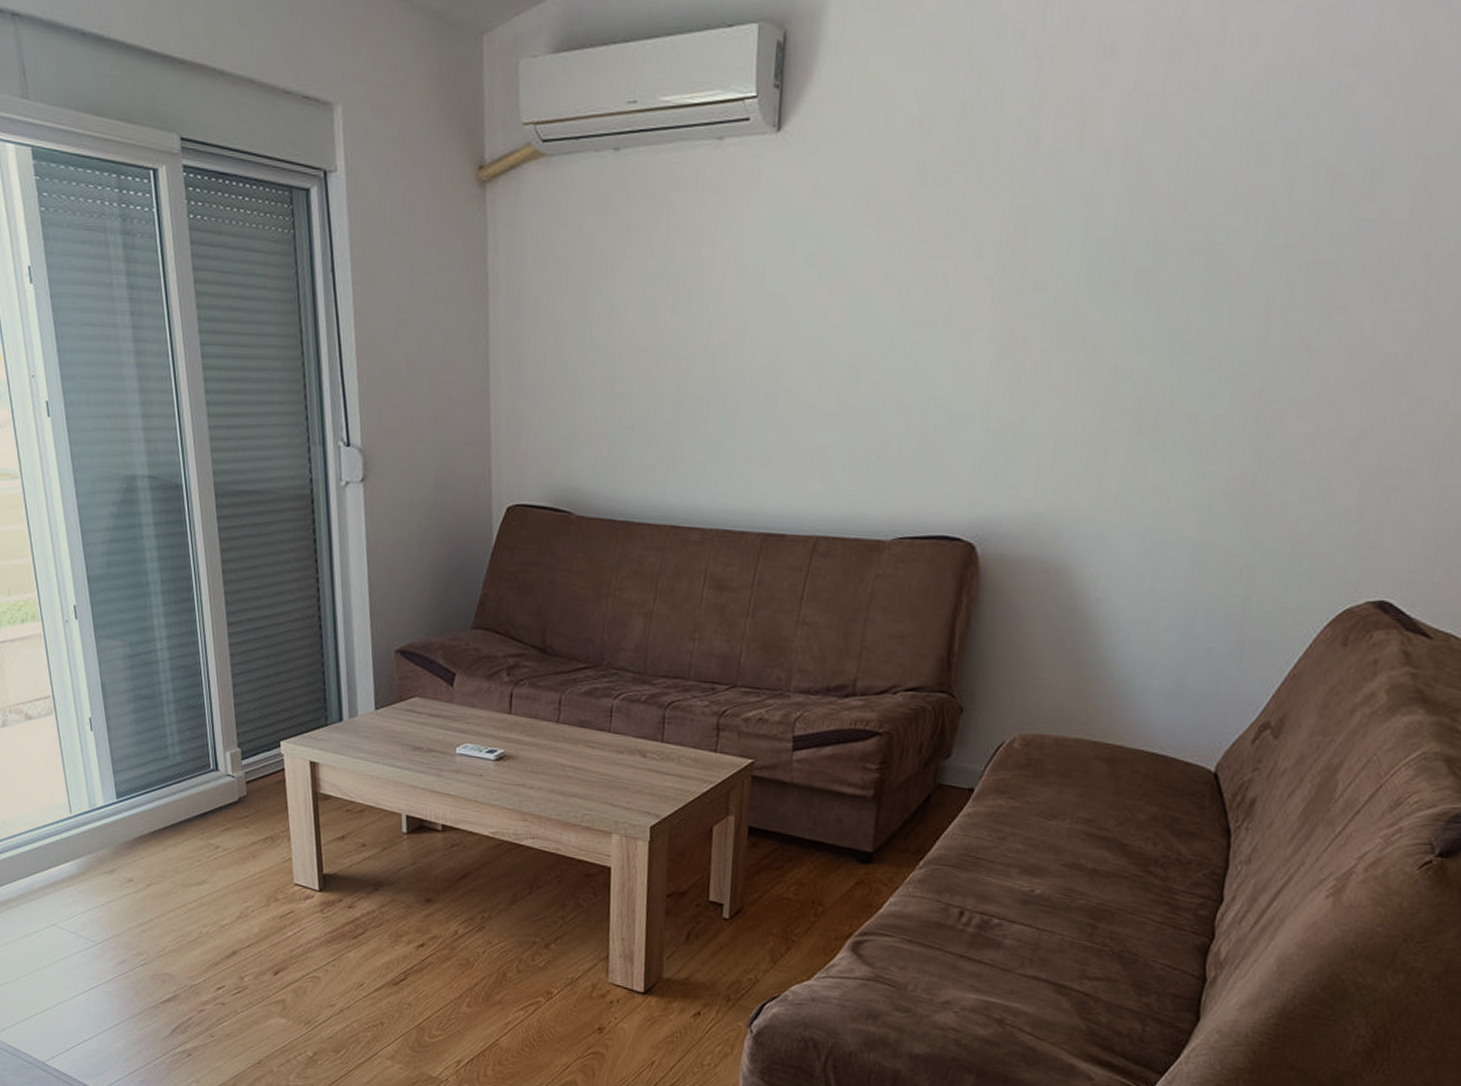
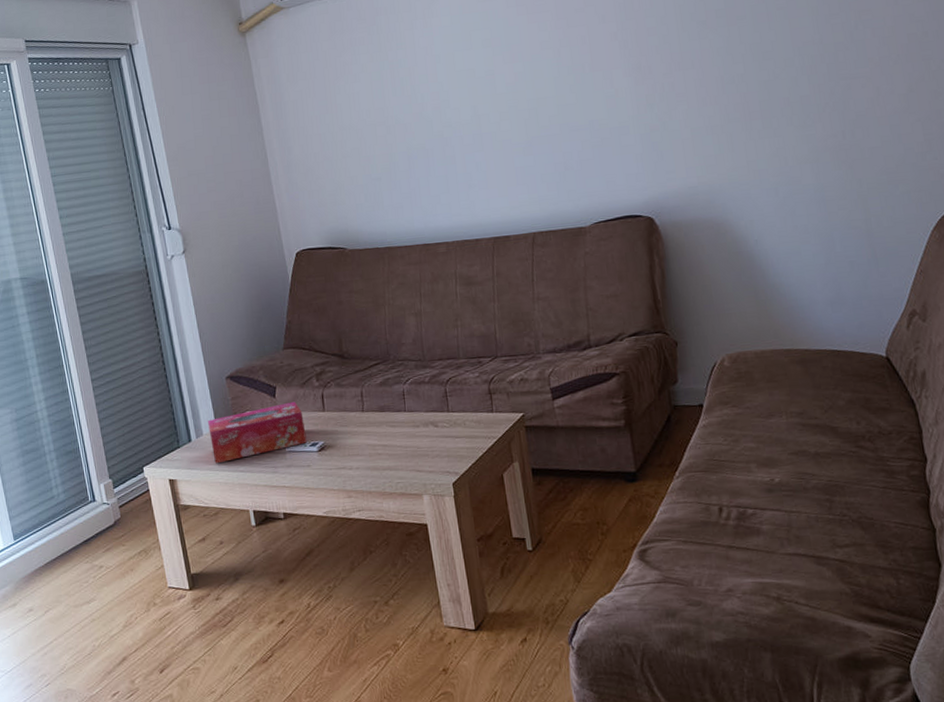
tissue box: none [365,695,484,753] -> present [208,401,307,464]

